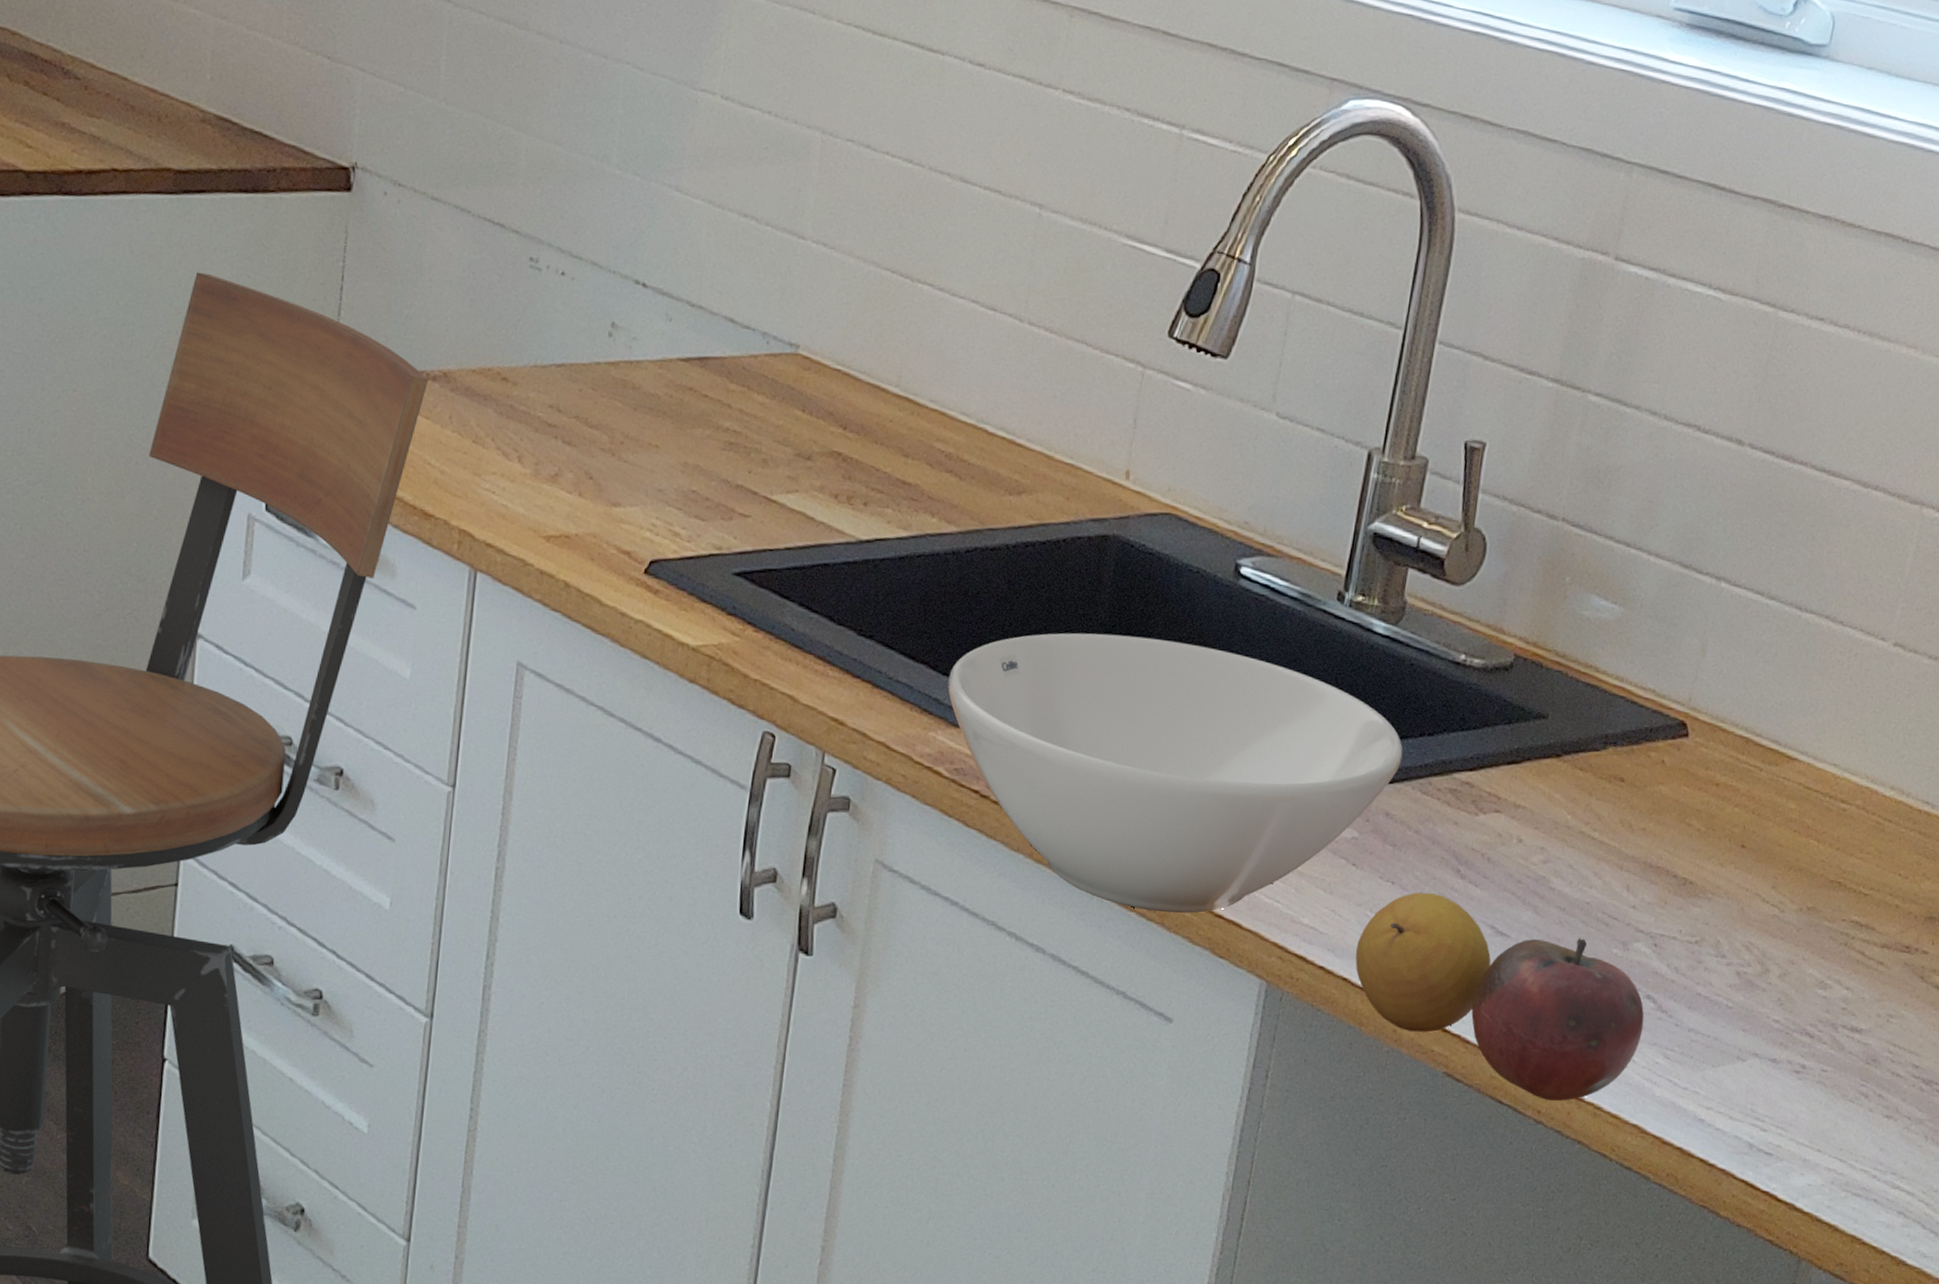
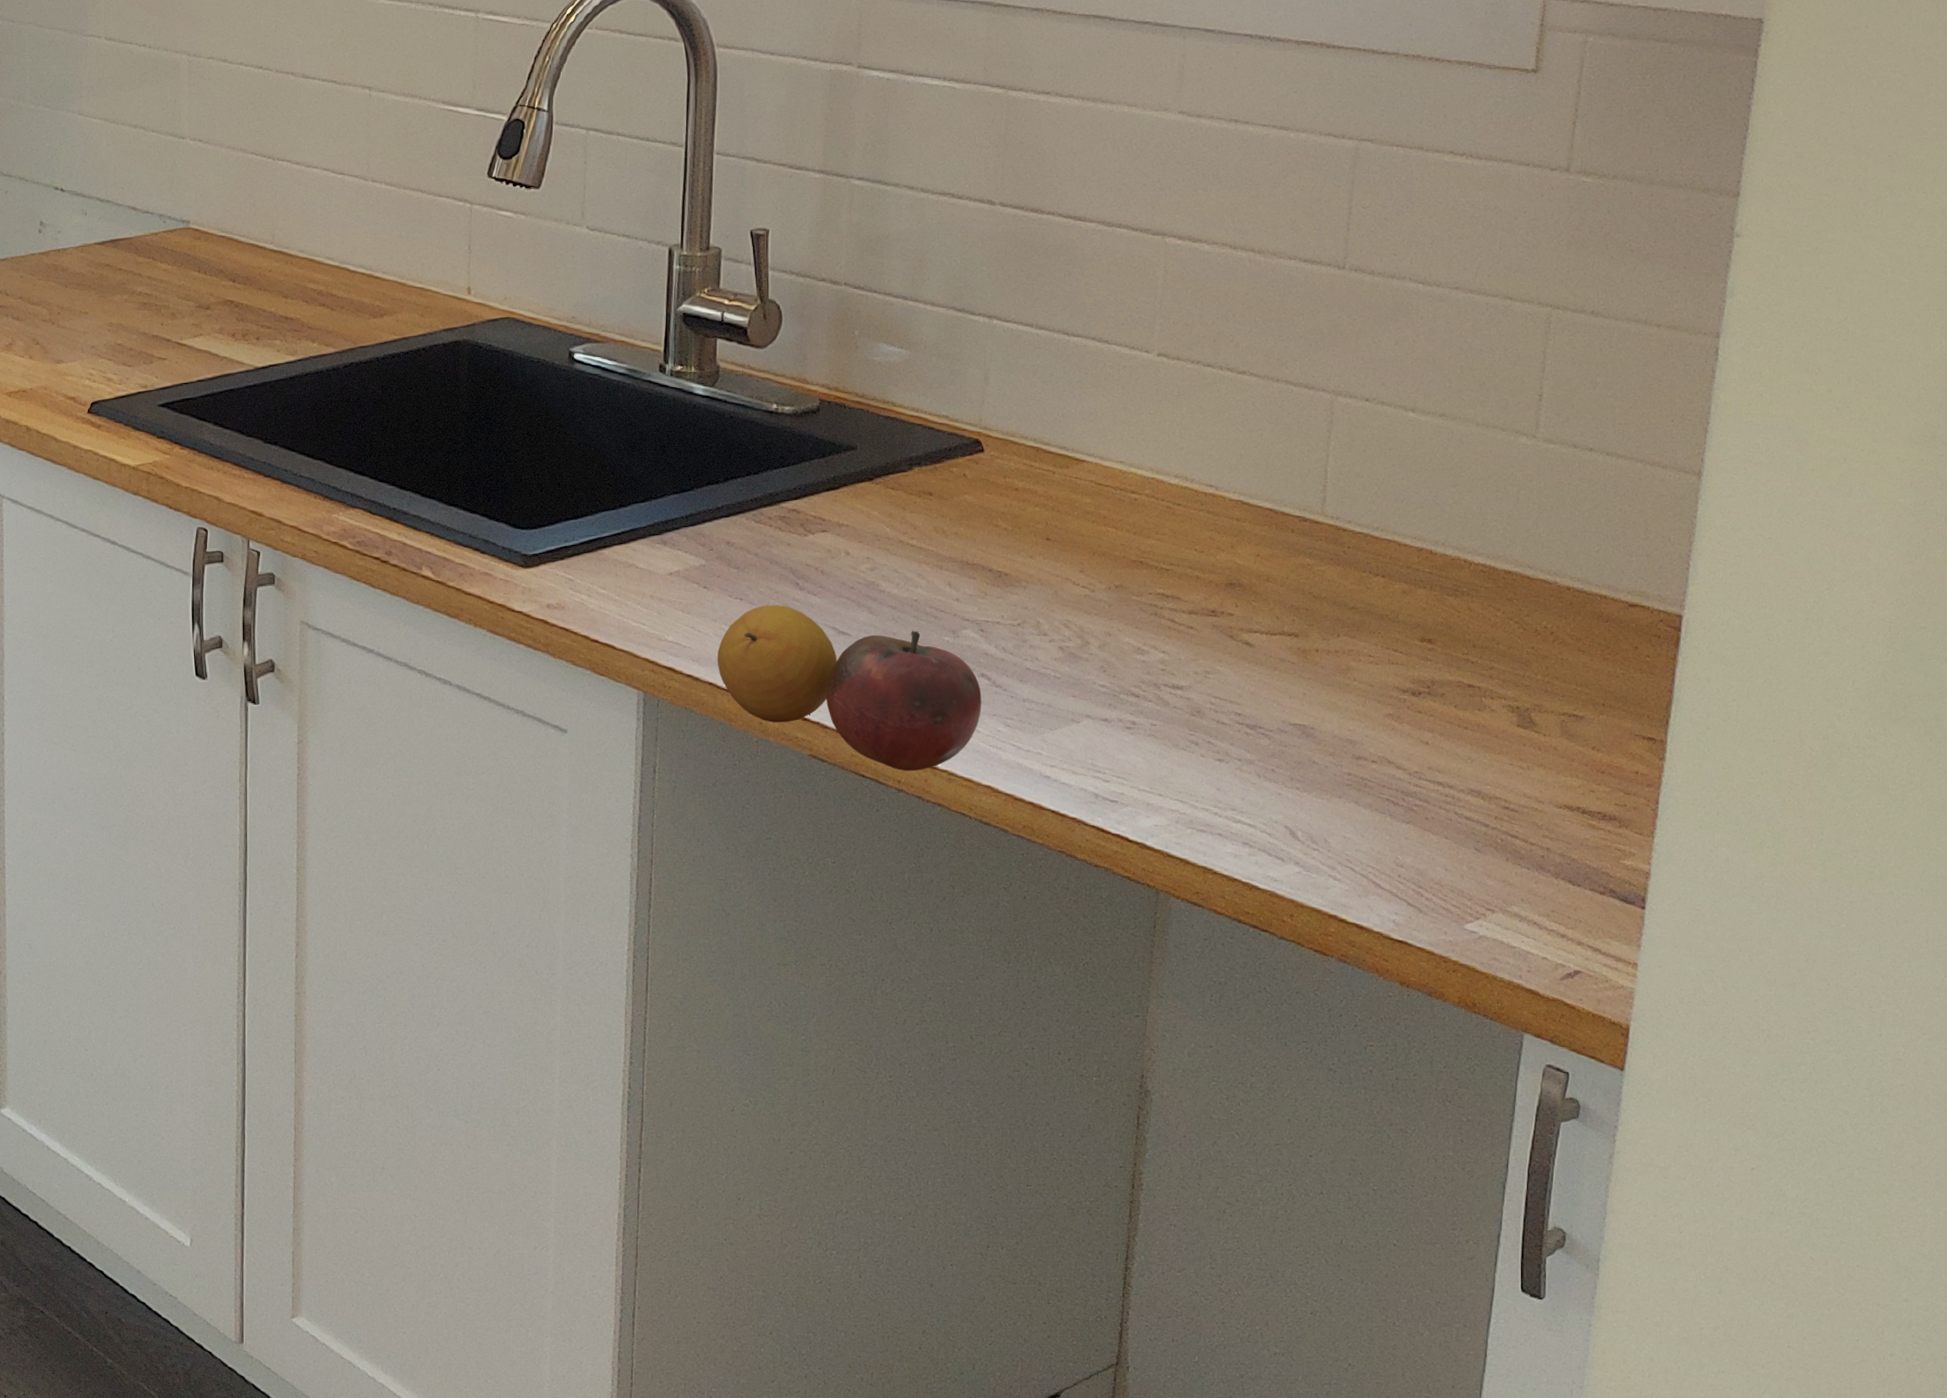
bowl: present [948,632,1403,914] -> none [343,419,734,642]

